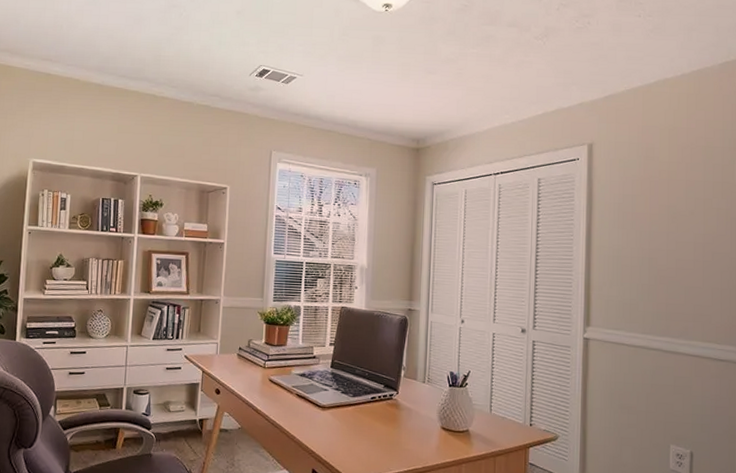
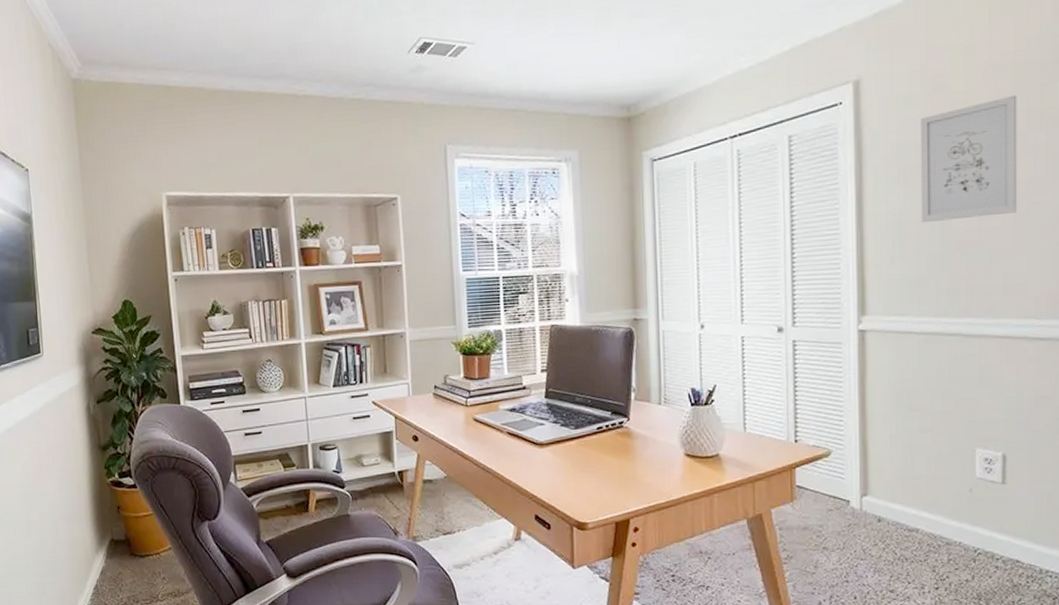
wall art: none [634,170,706,259] -> present [920,95,1018,223]

